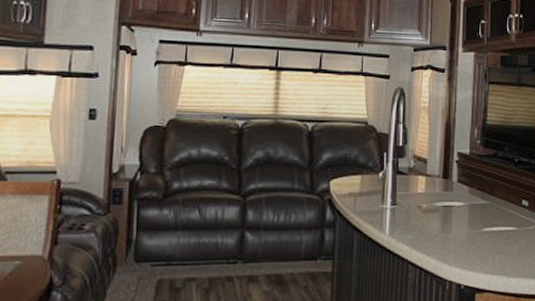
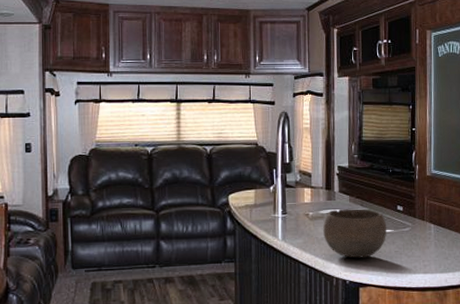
bowl: none [436,202,510,259] -> present [322,209,387,258]

